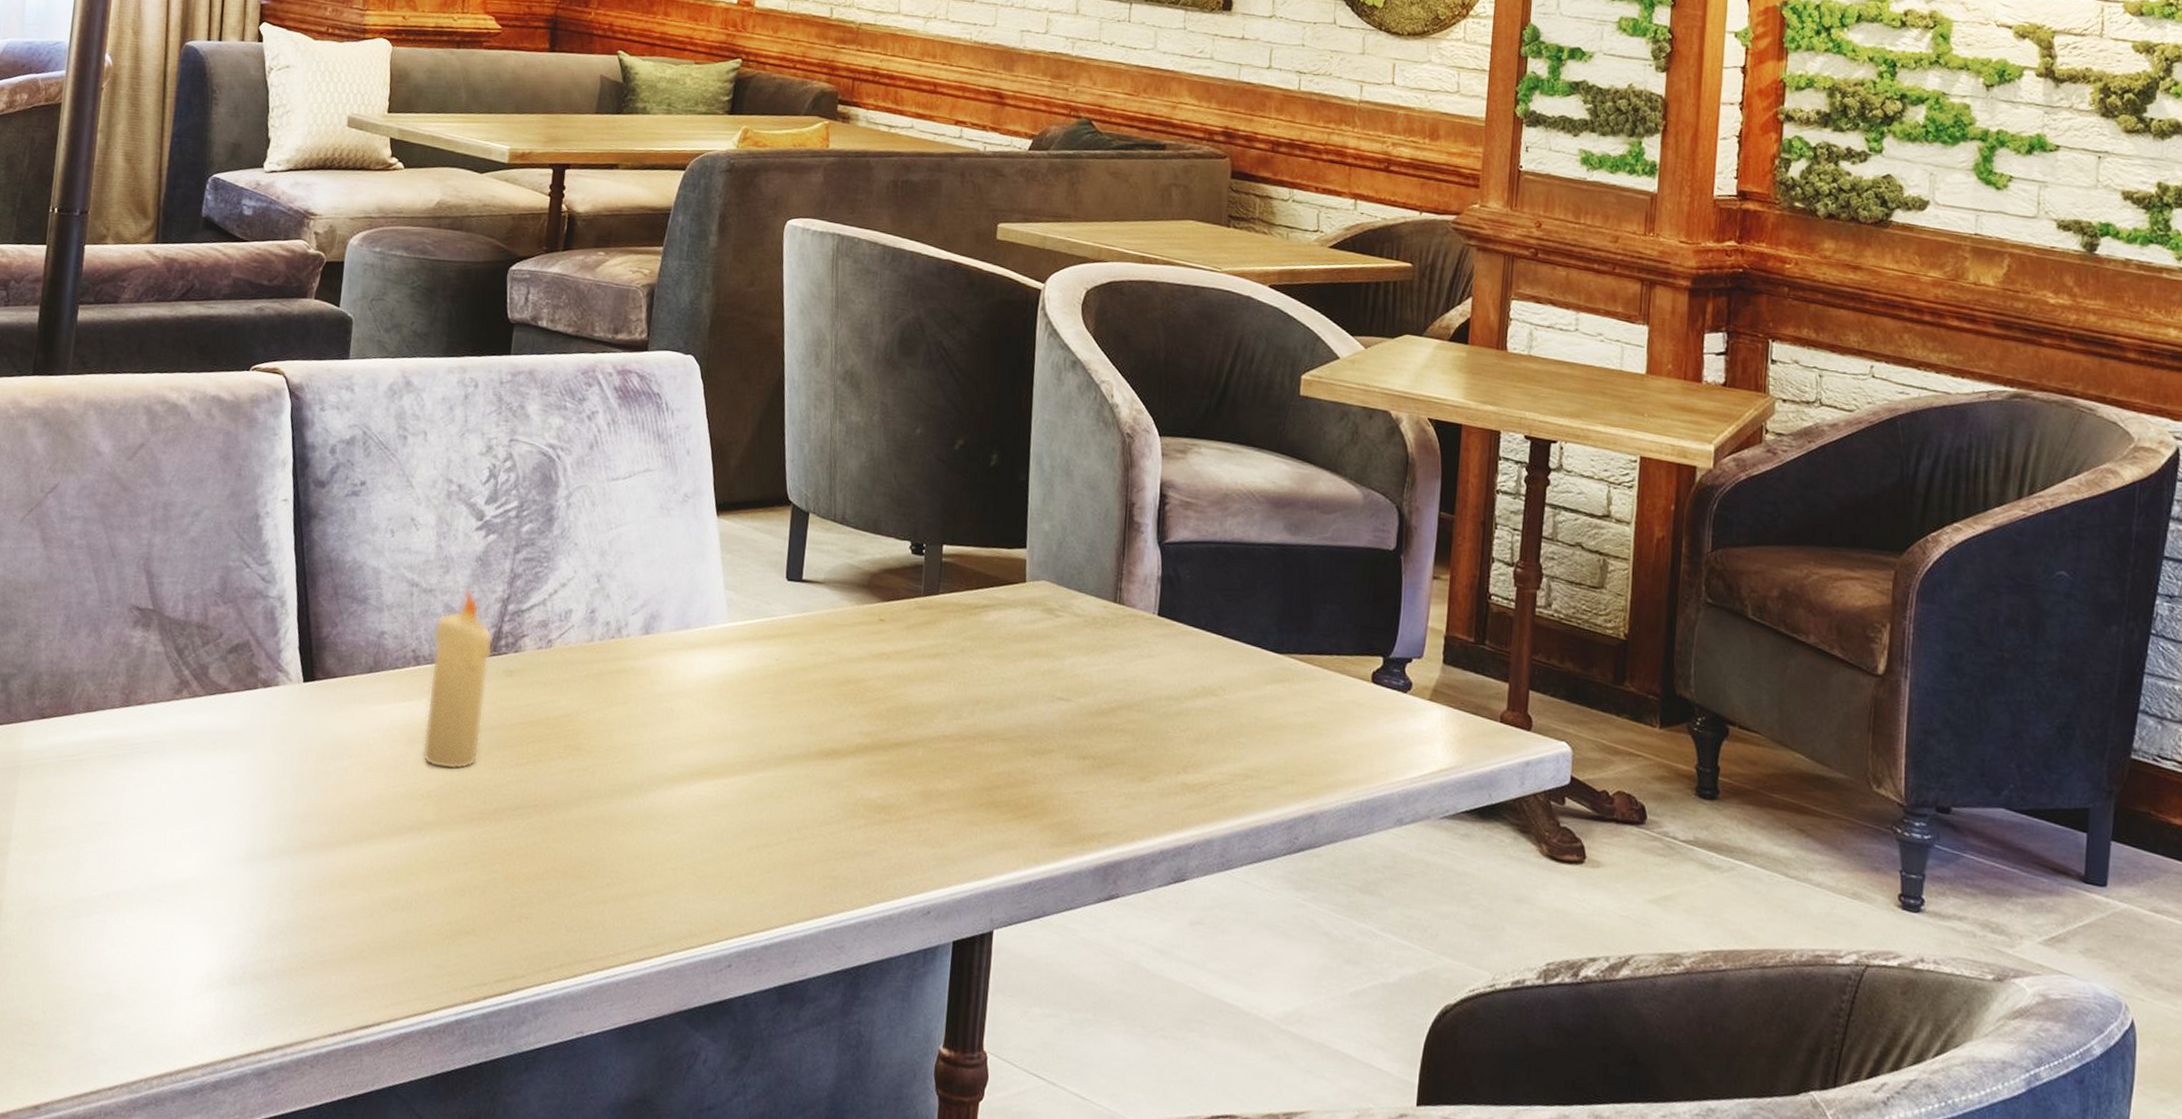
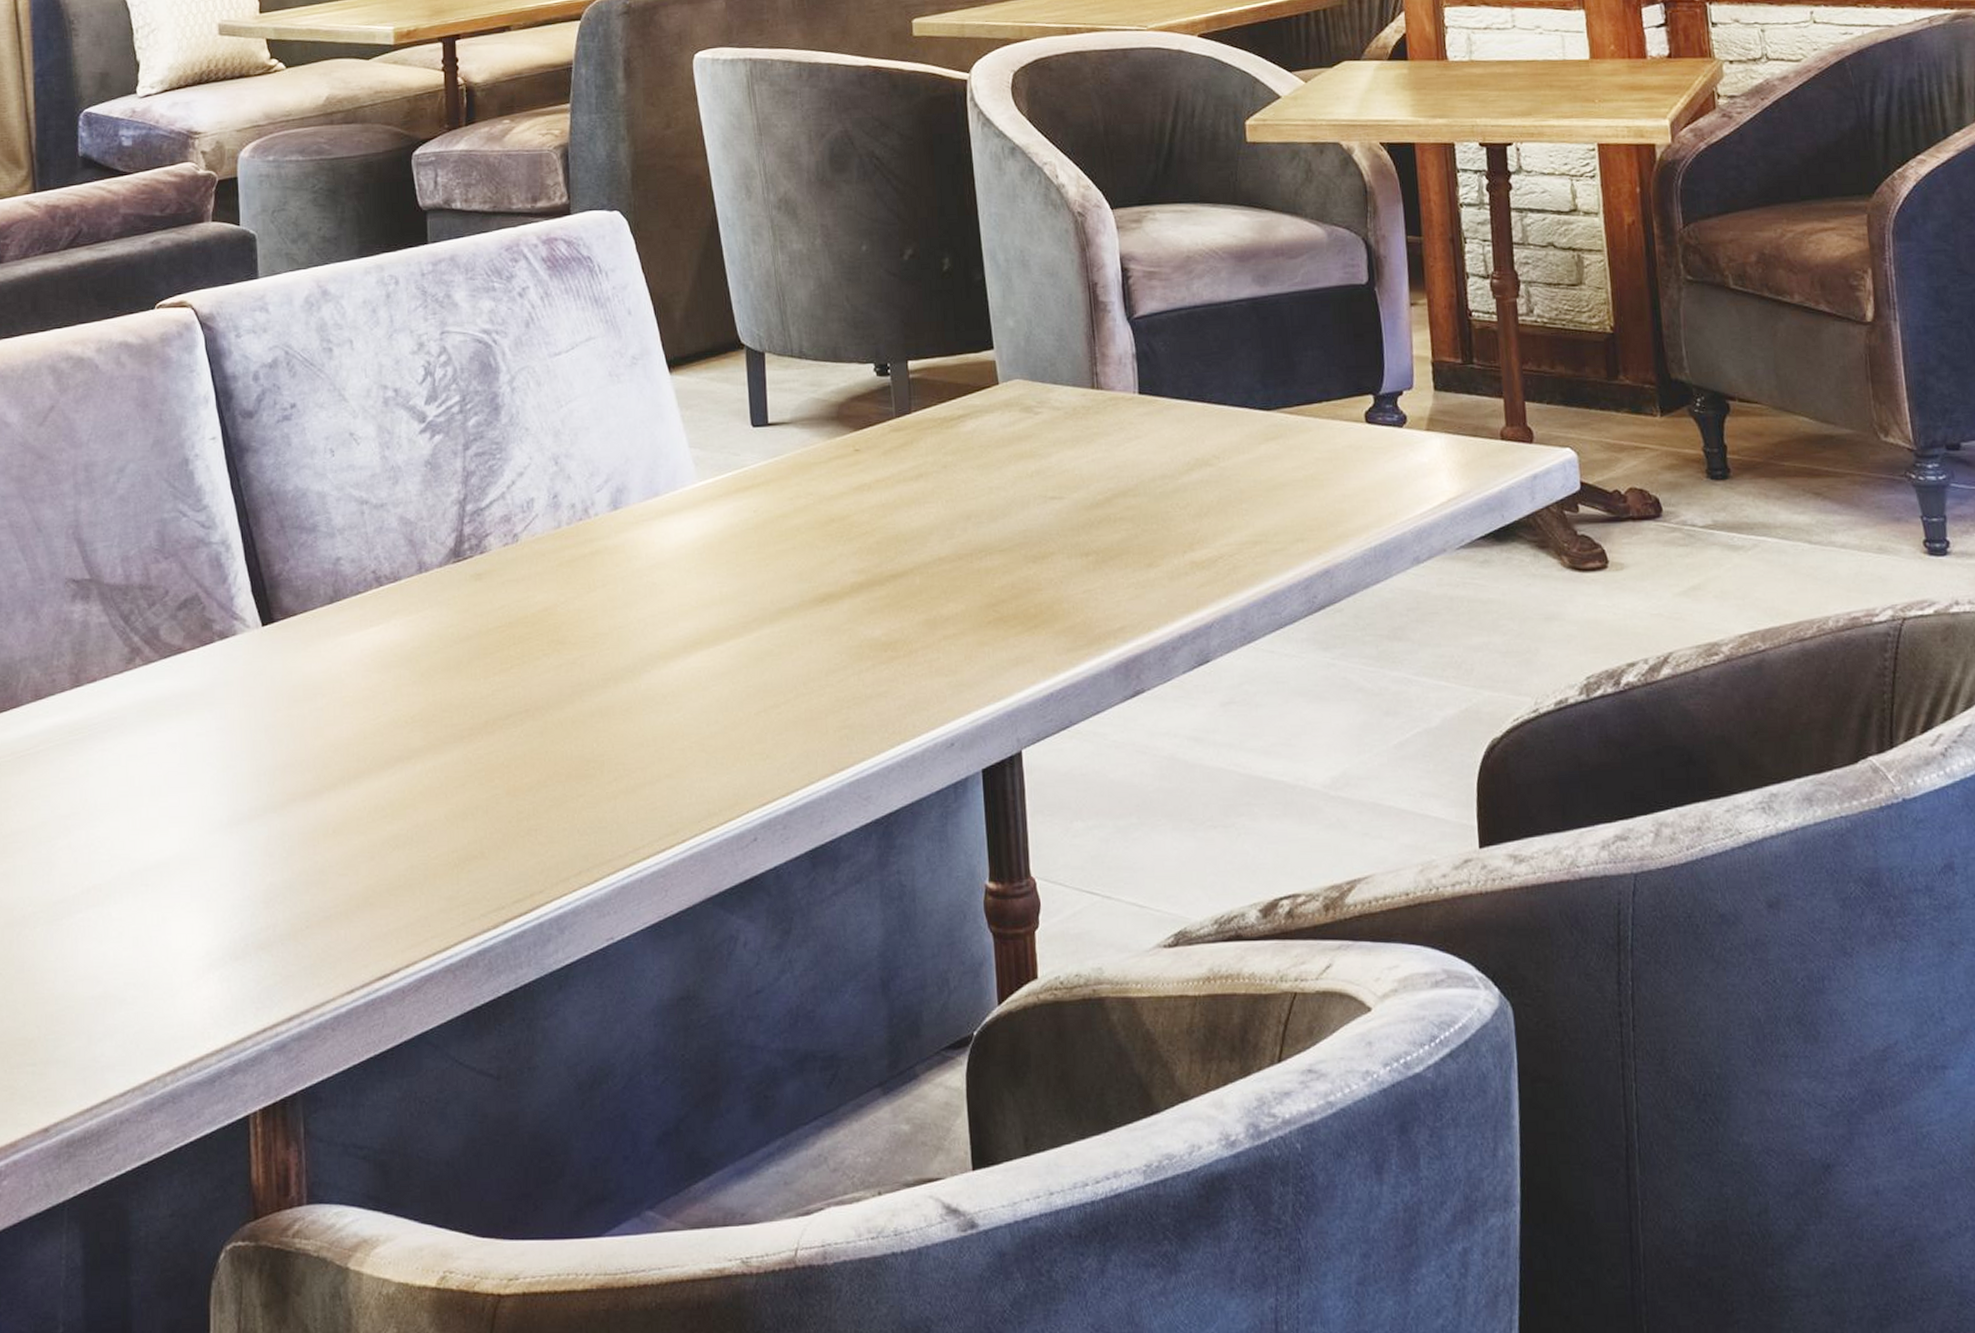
candle: present [422,589,493,770] -> none [391,497,459,690]

